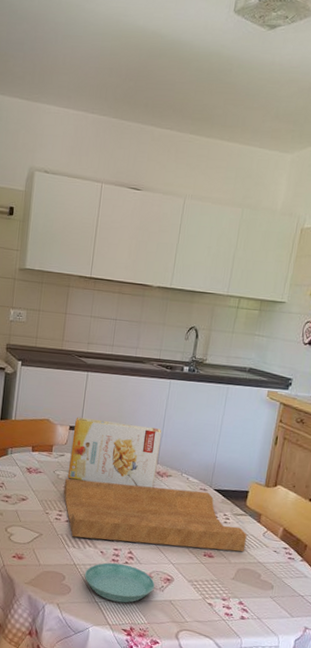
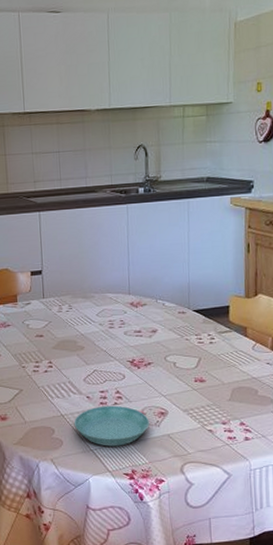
cutting board: present [63,478,247,552] -> none [35,314,237,387]
cereal box: present [68,417,162,488] -> none [35,257,130,327]

